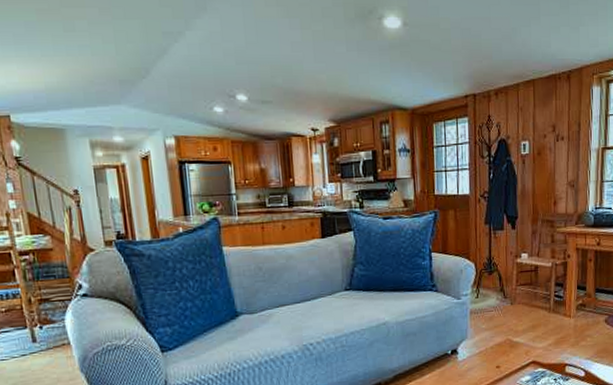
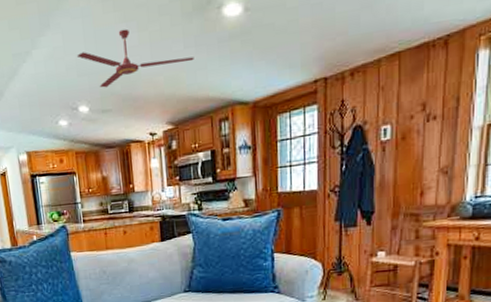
ceiling fan: none [235,24,356,79] -> present [76,29,194,88]

